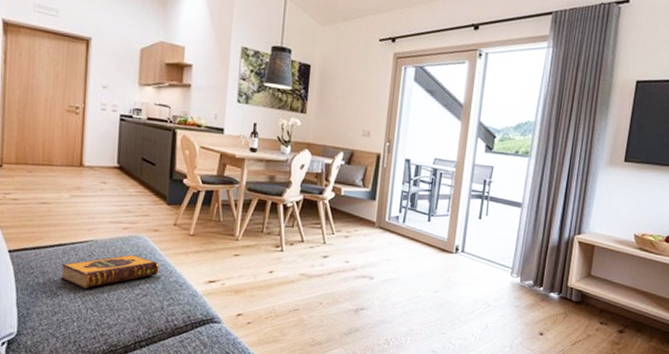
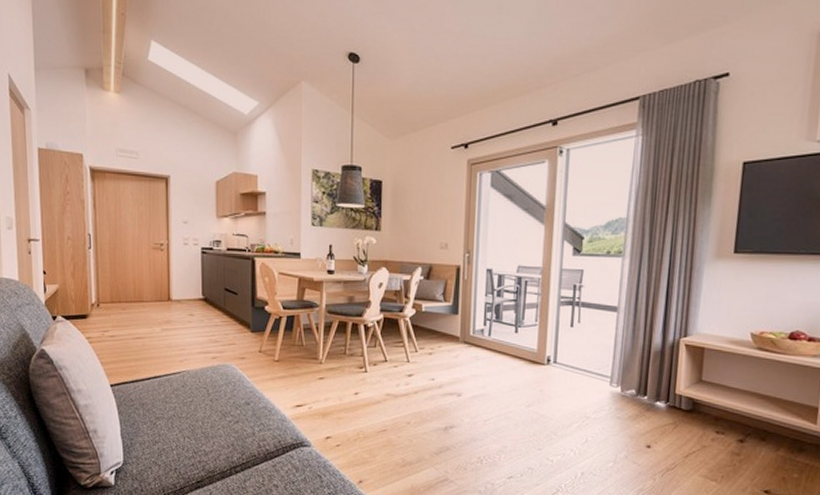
hardback book: present [60,254,159,289] -> none [158,383,248,418]

